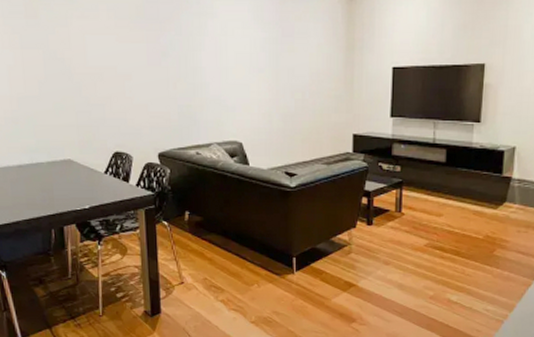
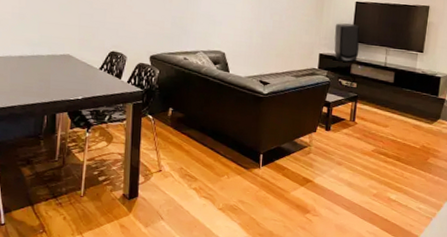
speaker: none [369,94,401,143] -> present [334,23,360,63]

